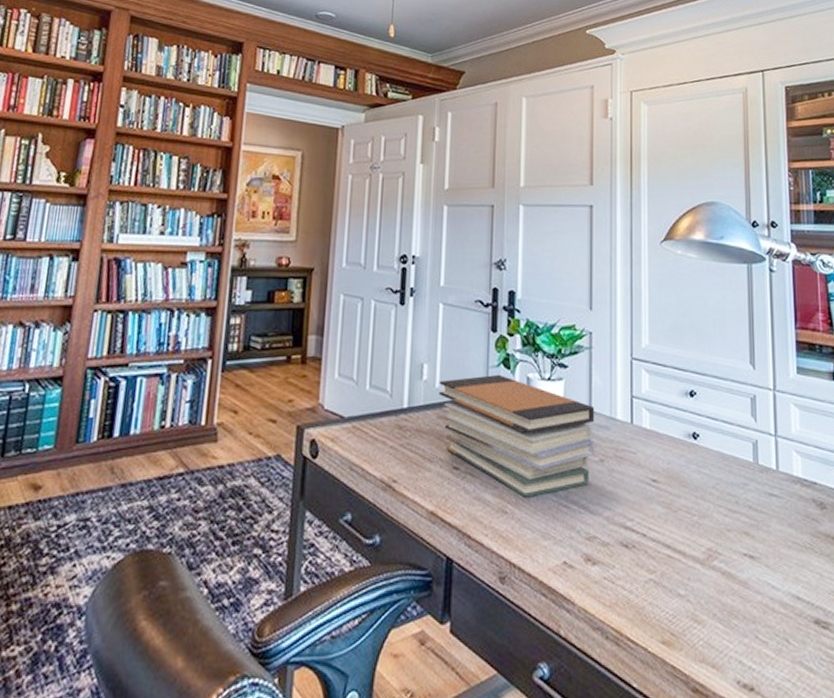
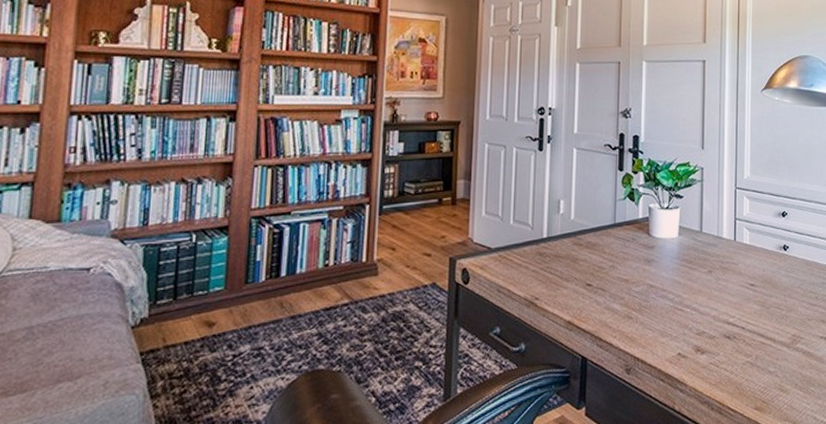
book stack: present [438,374,595,497] -> none [573,206,705,305]

